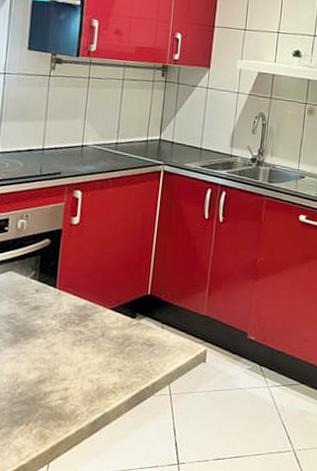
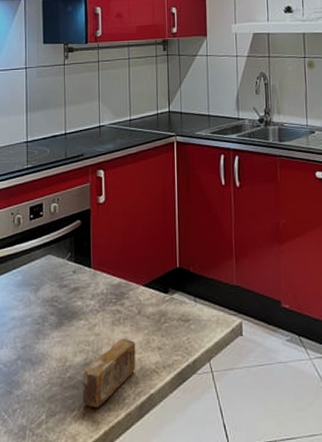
soap bar: none [31,358,95,424] -> present [82,338,136,408]

